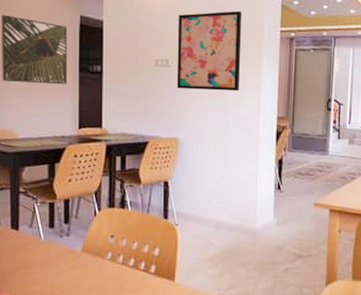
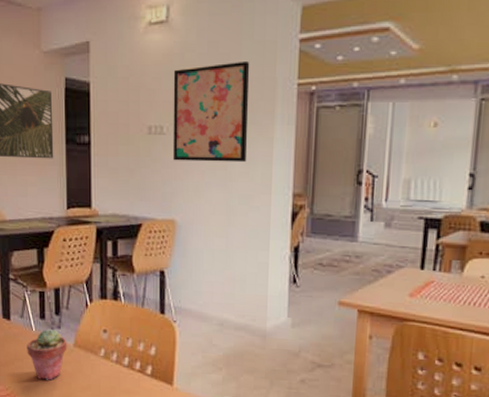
potted succulent: none [35,236,75,284] -> present [27,328,67,380]

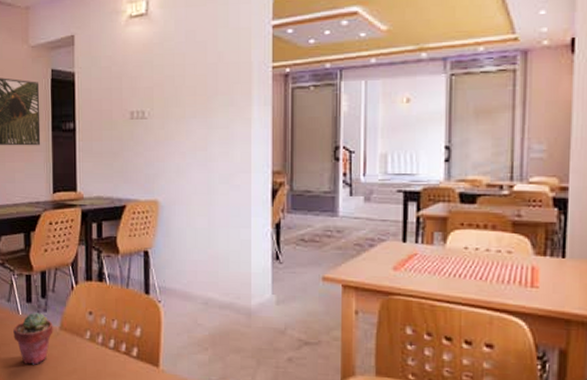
wall art: present [172,62,250,163] -> none [153,48,226,144]

